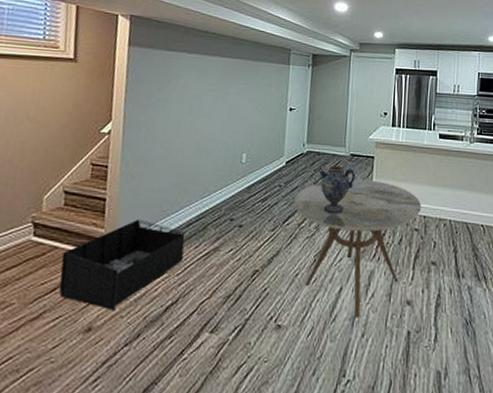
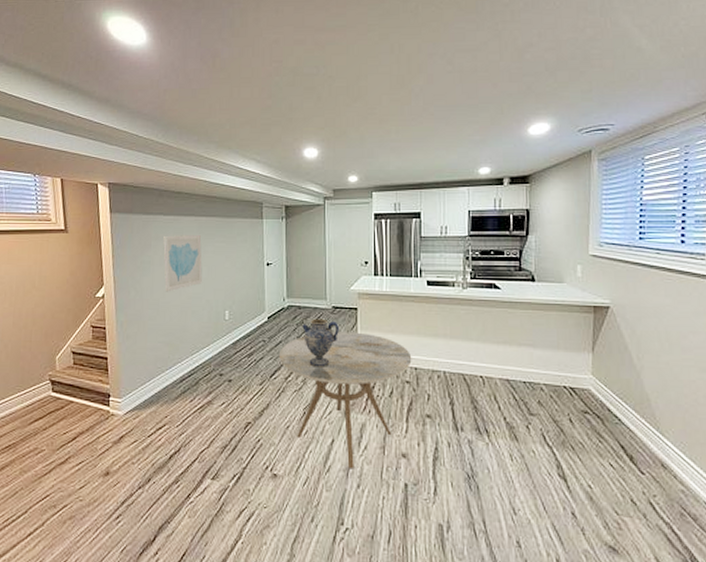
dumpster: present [59,219,186,310] -> none [77,375,181,457]
wall art: none [180,73,225,132] -> present [163,234,202,292]

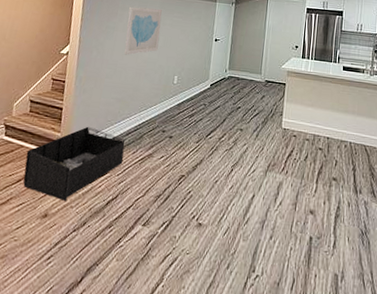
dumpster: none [77,375,181,457] -> present [23,126,126,201]
dining table: present [279,331,412,468] -> none [216,101,326,221]
ceramic jug: present [302,318,339,367] -> none [238,89,269,131]

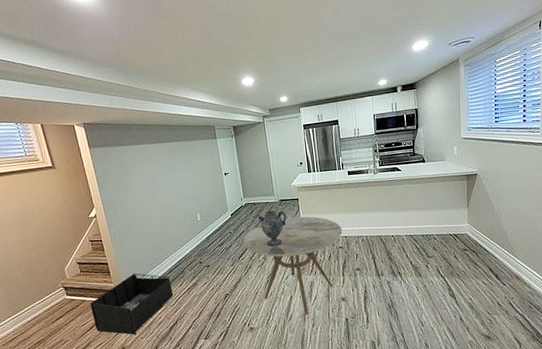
wall art: present [124,6,162,55] -> none [138,157,175,206]
dining table: none [216,101,326,221] -> present [243,216,343,314]
ceramic jug: none [238,89,269,131] -> present [258,210,287,247]

